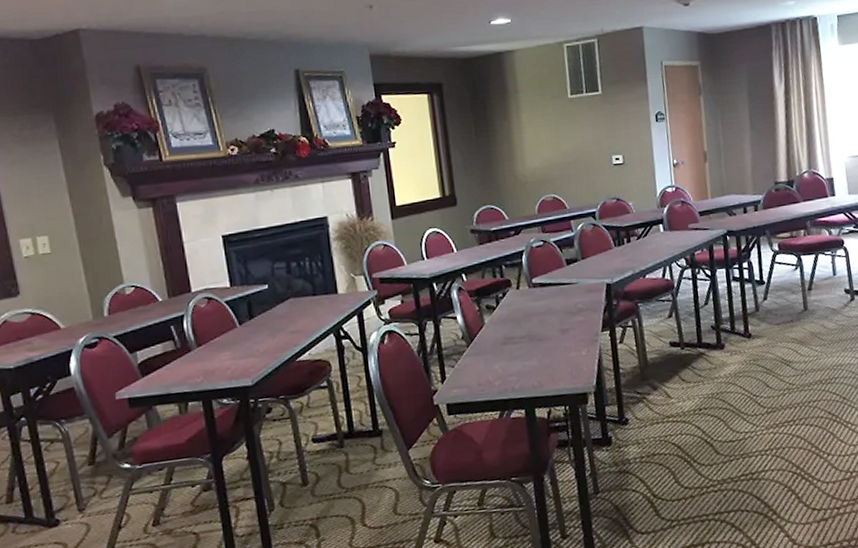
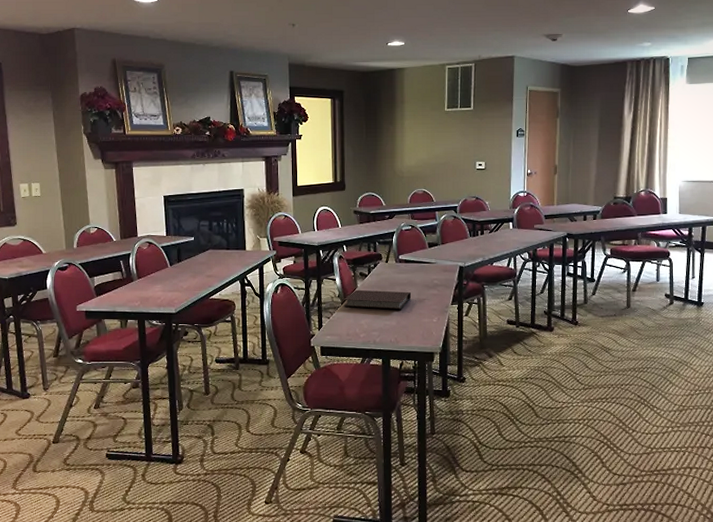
notebook: none [469,322,552,351] -> present [343,289,411,310]

